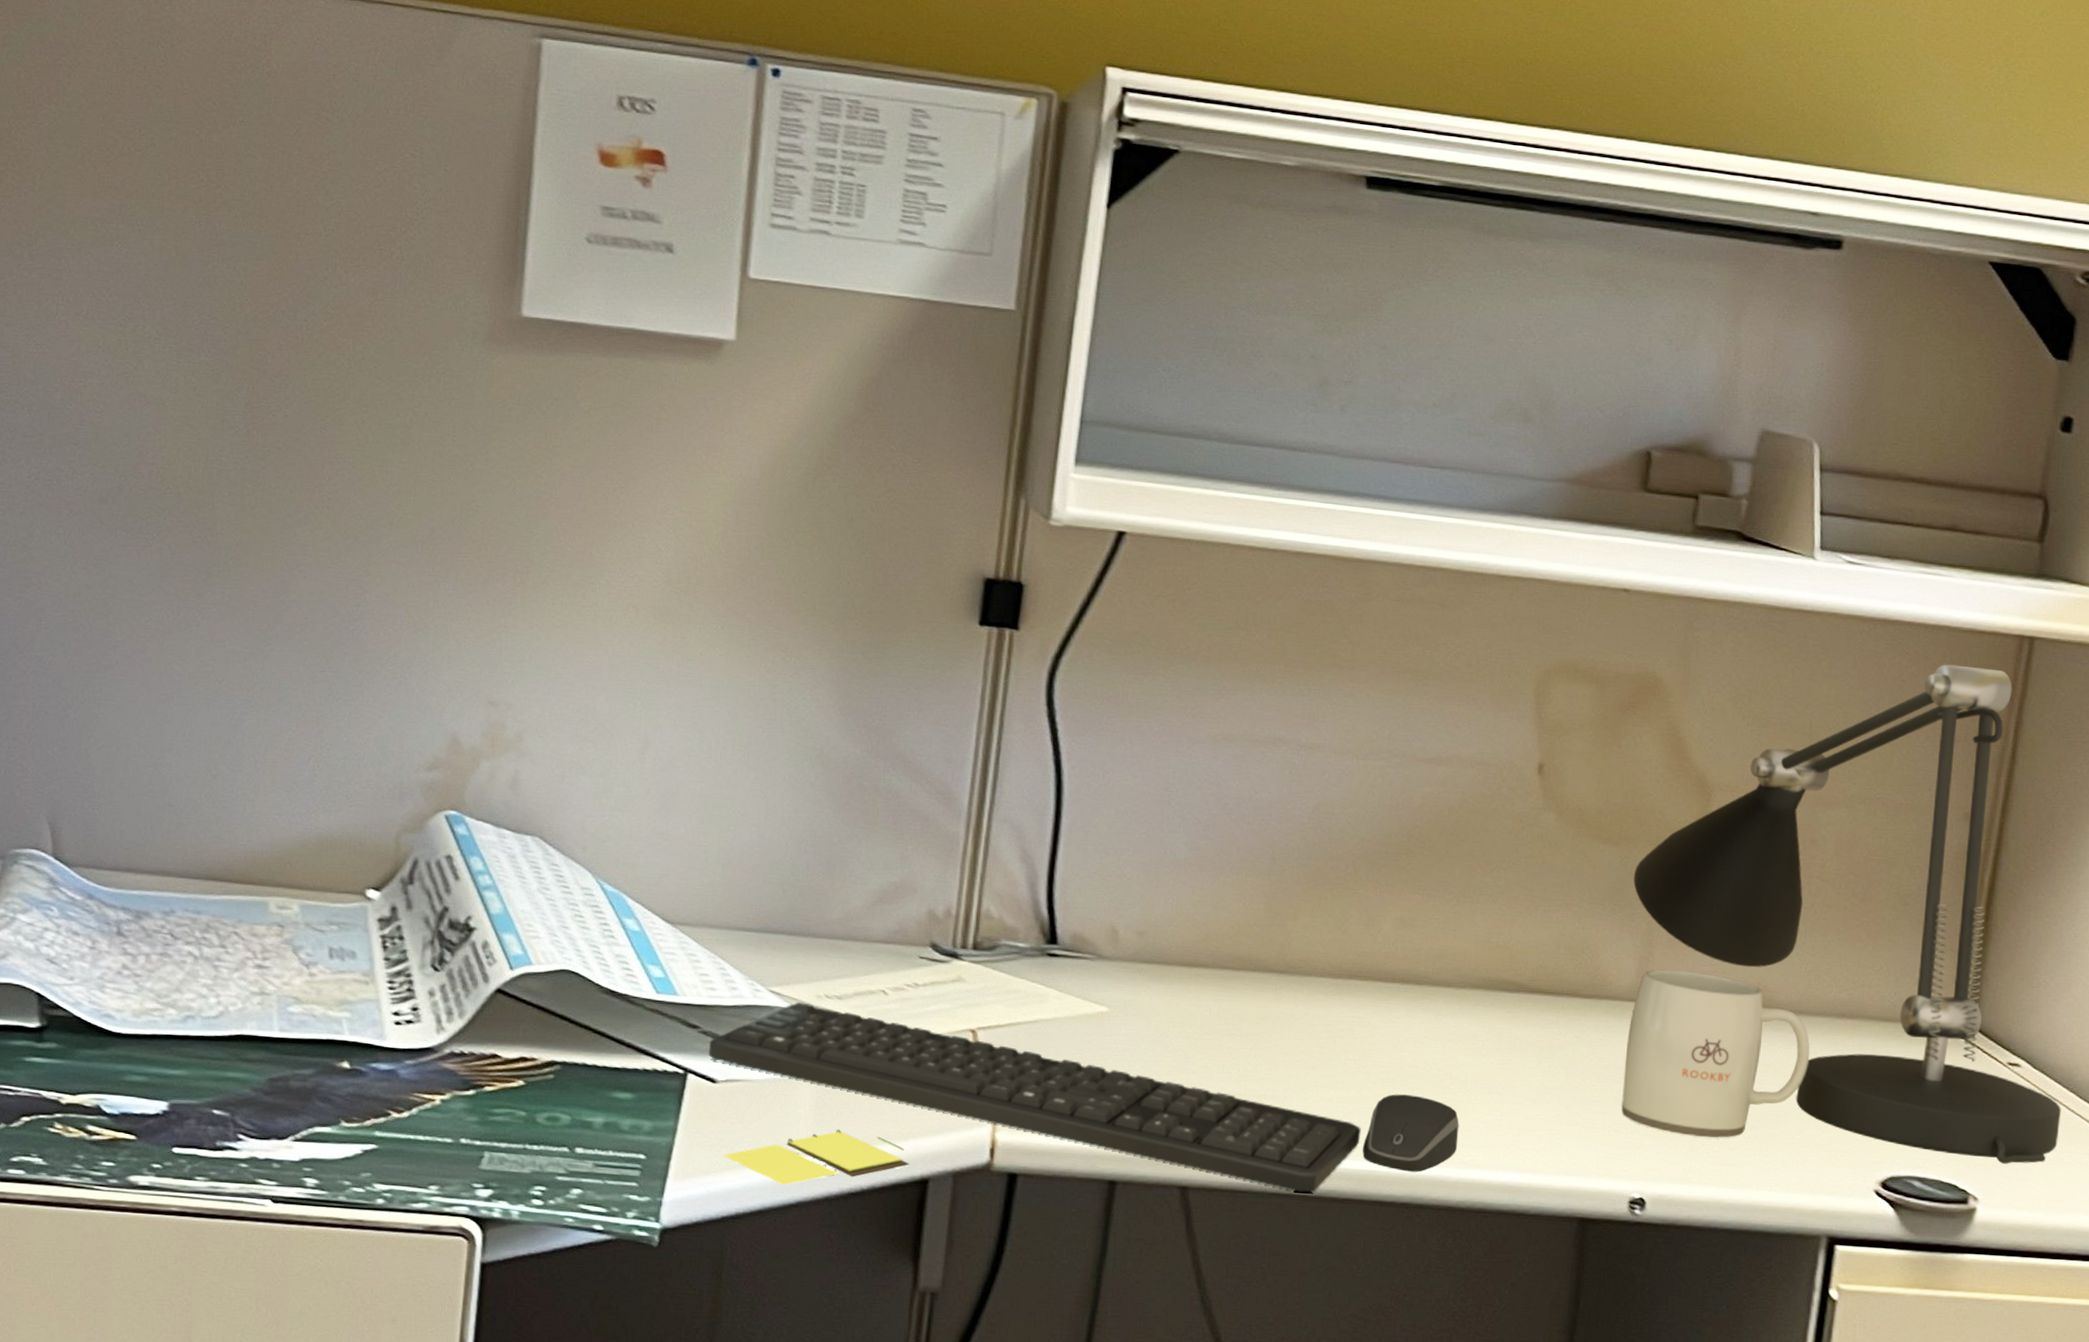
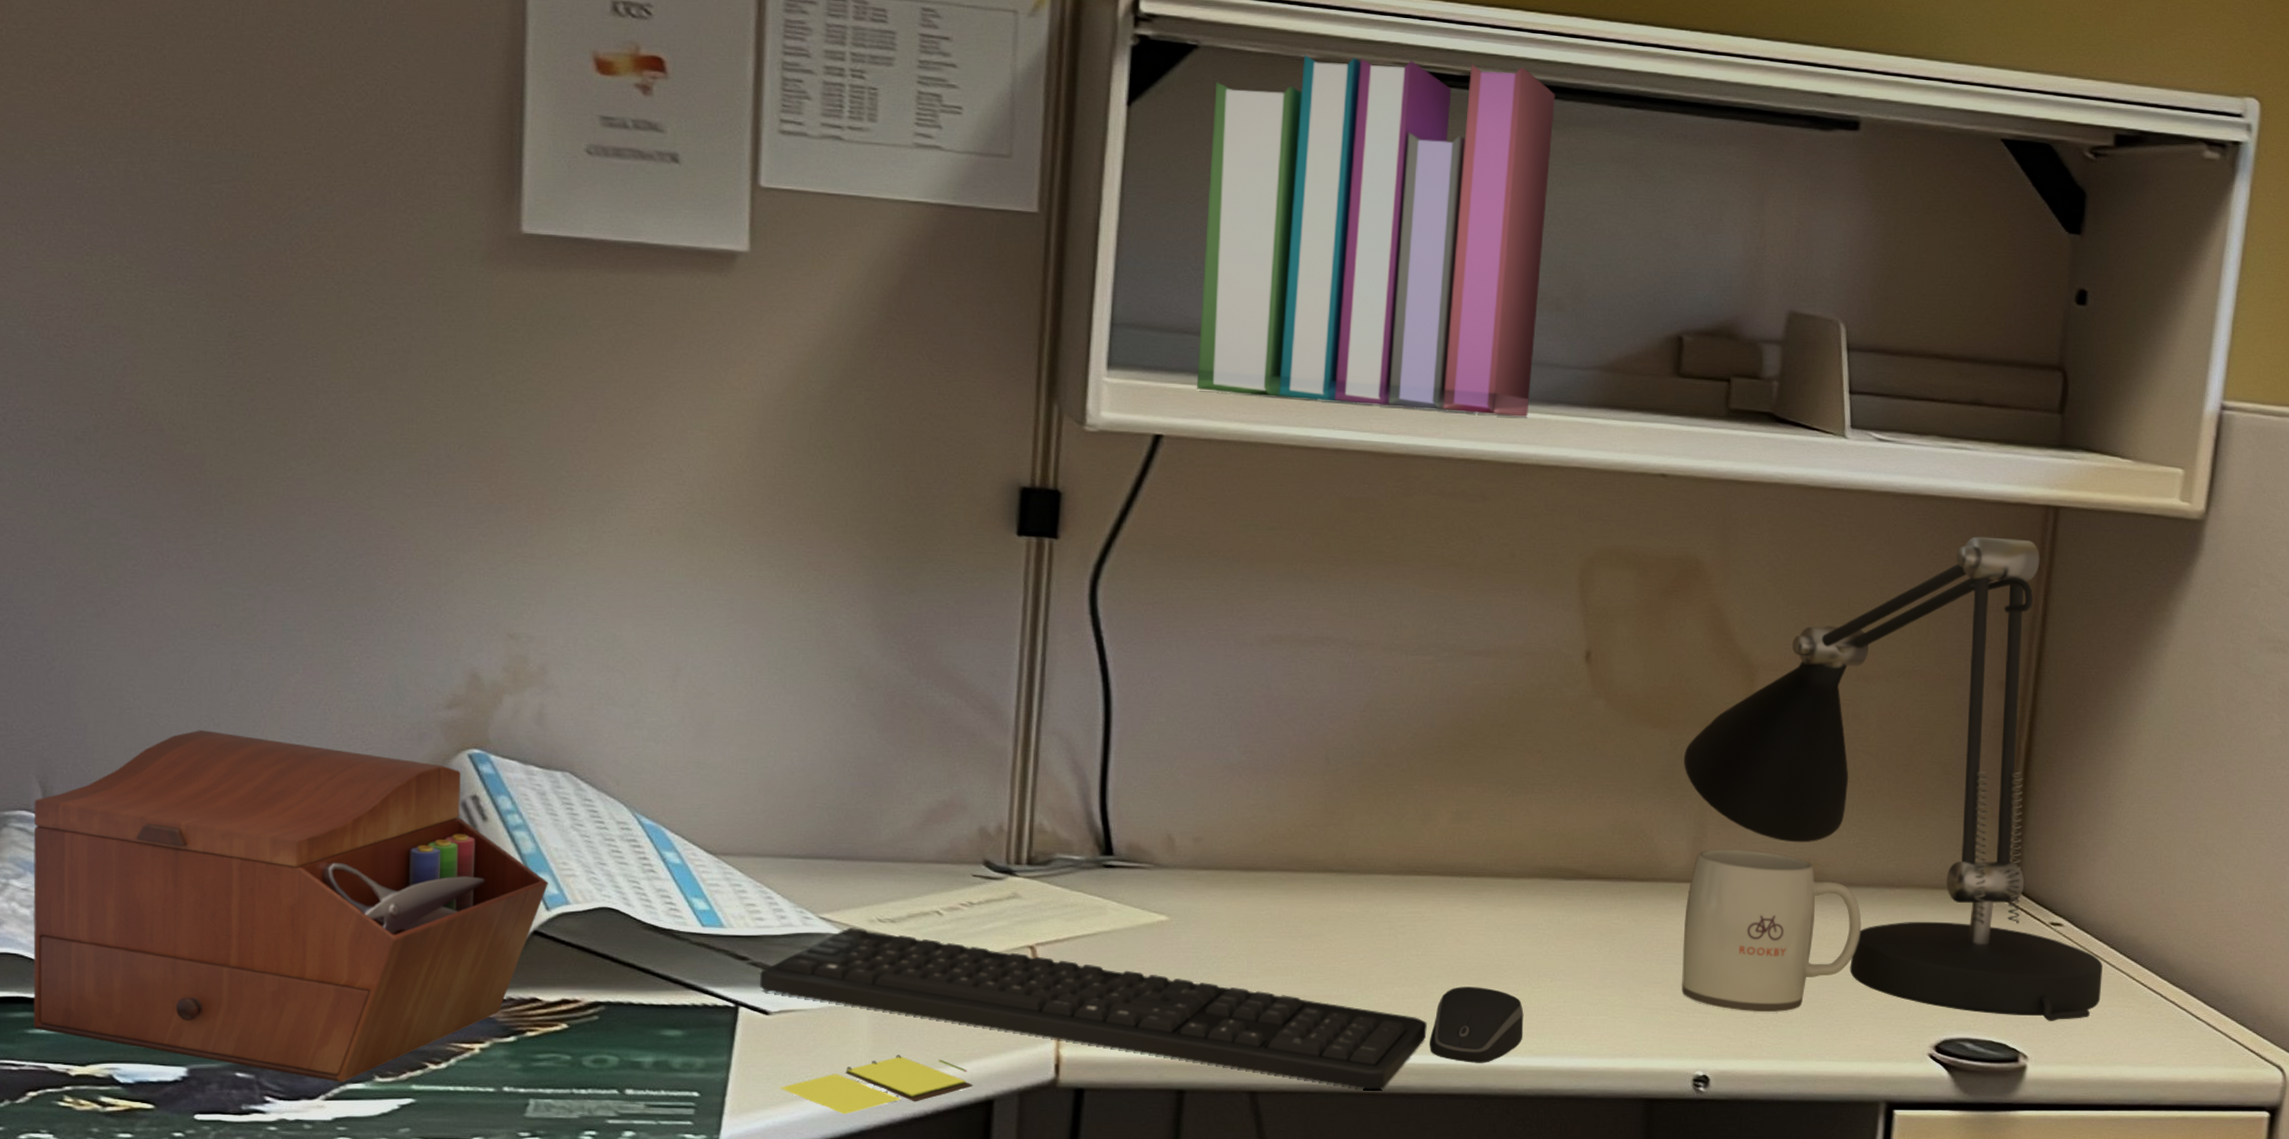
sewing box: none [31,780,514,1125] -> present [33,730,548,1082]
books: none [1161,161,1533,528] -> present [1196,54,1555,418]

